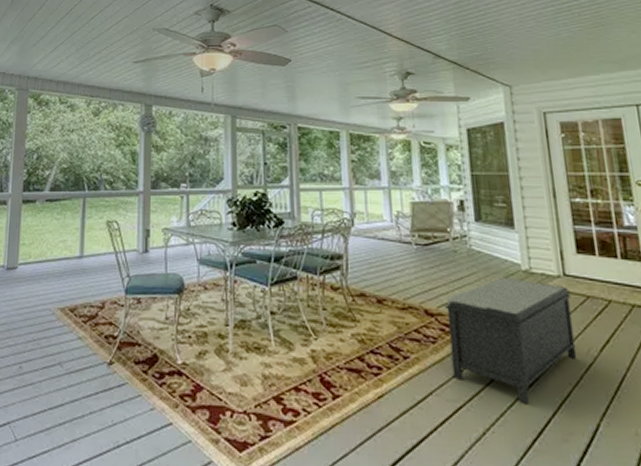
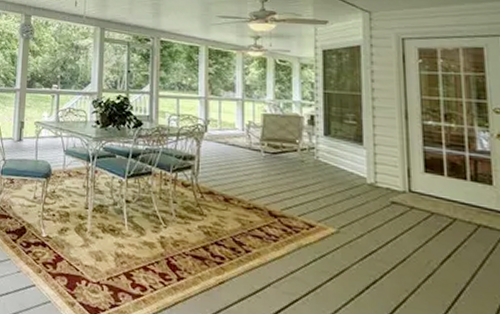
bench: present [445,277,578,405] -> none [289,188,416,305]

